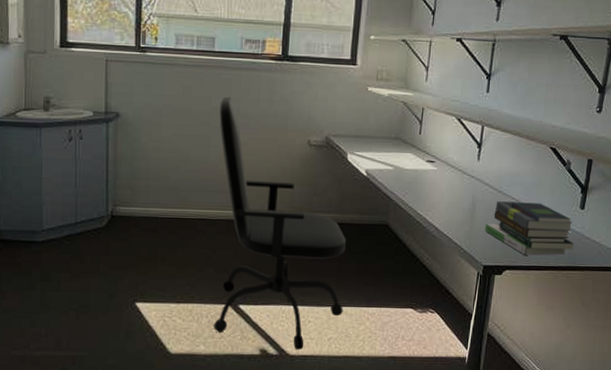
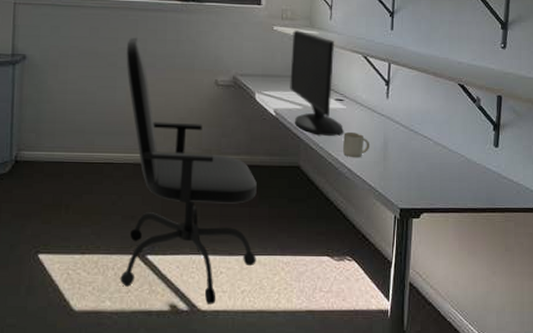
computer monitor: none [382,90,433,196] -> present [290,29,344,136]
mug: none [432,193,458,218] -> present [343,132,369,158]
books: present [485,201,575,256] -> none [399,140,492,197]

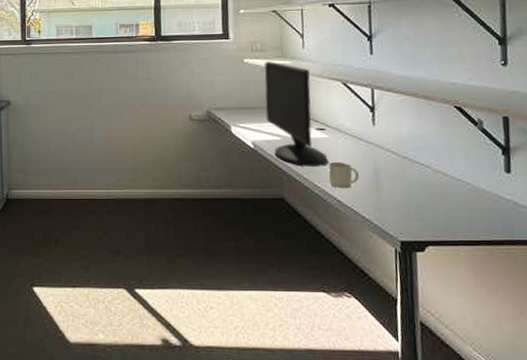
office chair: present [120,37,257,304] -> none [101,78,247,340]

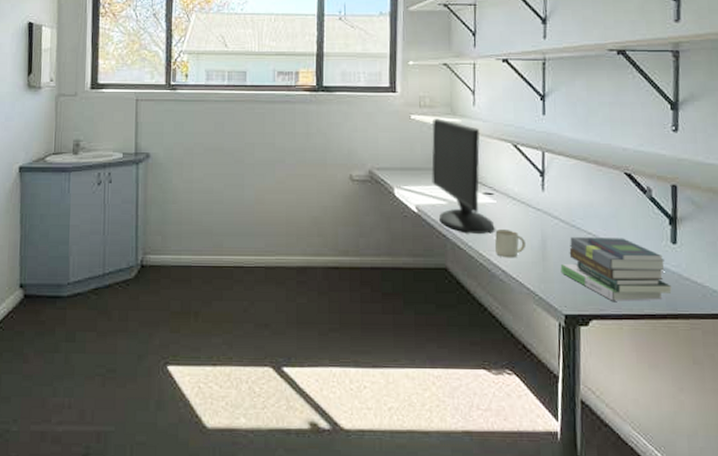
books: none [394,168,508,228] -> present [560,237,672,301]

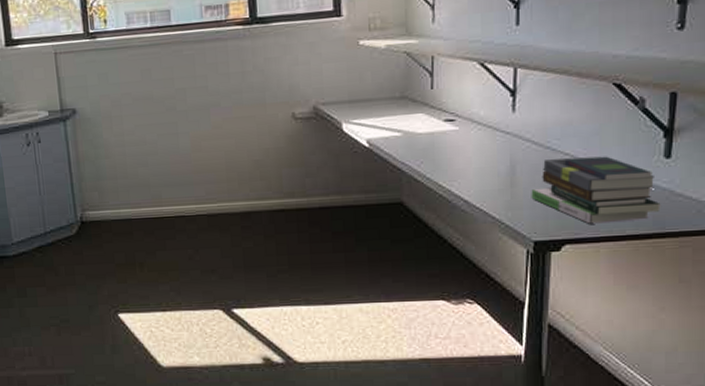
computer monitor: present [431,117,495,234] -> none [384,40,456,165]
mug: present [495,230,525,258] -> none [457,157,491,188]

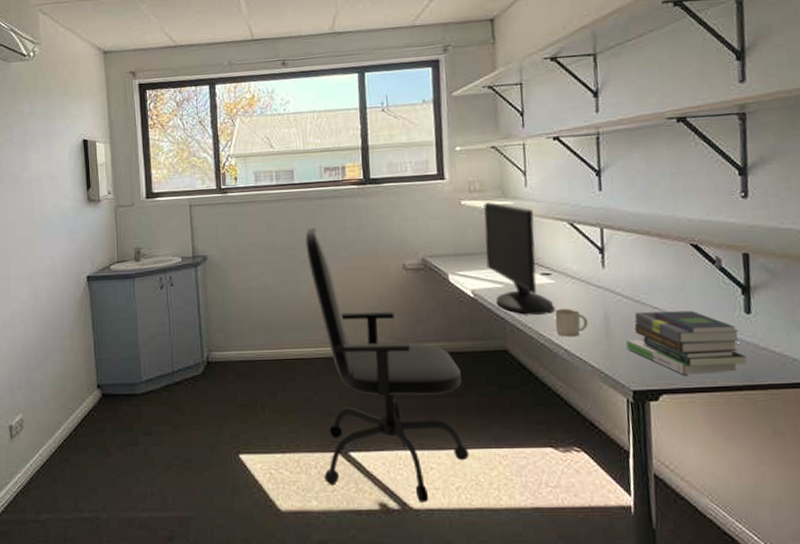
office chair: none [184,74,357,356] -> present [305,227,469,502]
computer monitor: none [384,40,456,165] -> present [484,201,554,315]
mug: none [457,157,491,188] -> present [555,309,588,337]

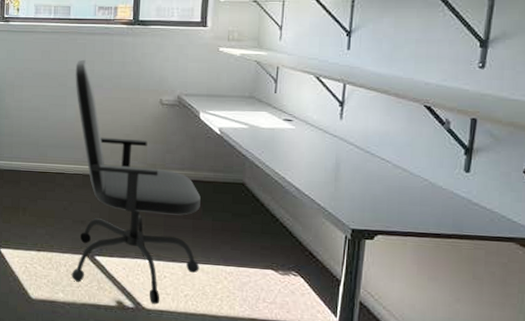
computer monitor: present [484,201,554,315] -> none [235,50,292,155]
mug: present [555,309,588,337] -> none [291,152,320,178]
books: present [625,310,748,375] -> none [351,162,460,222]

